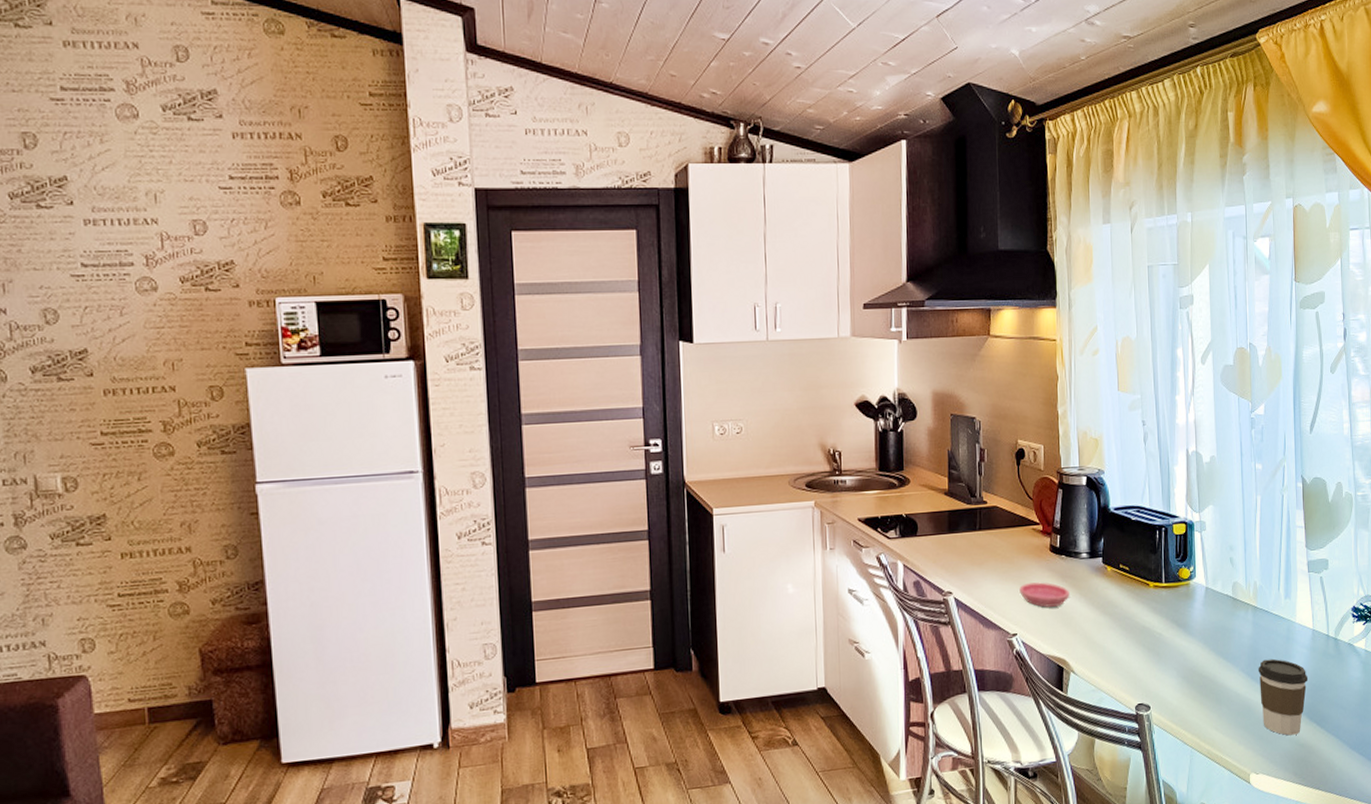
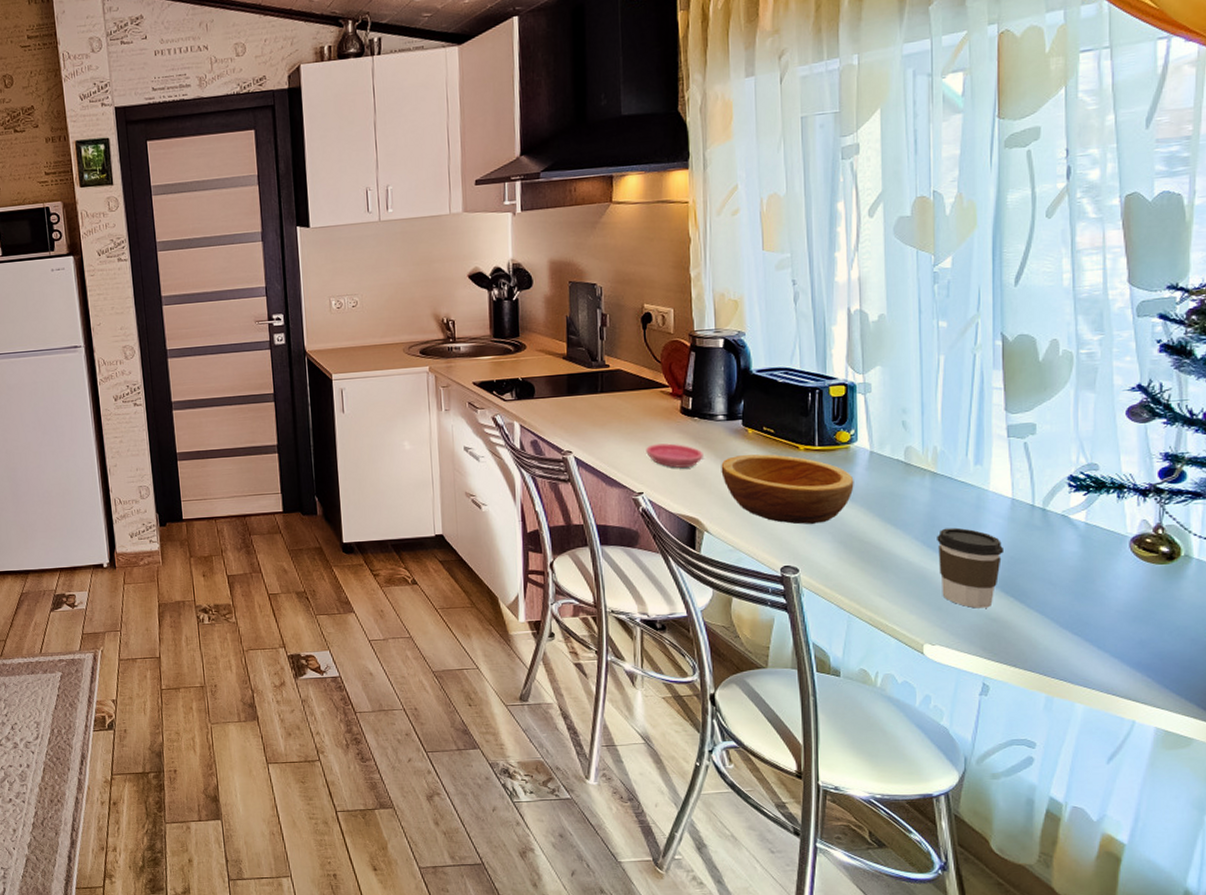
bowl: none [1084,591,1194,661] -> present [721,454,854,525]

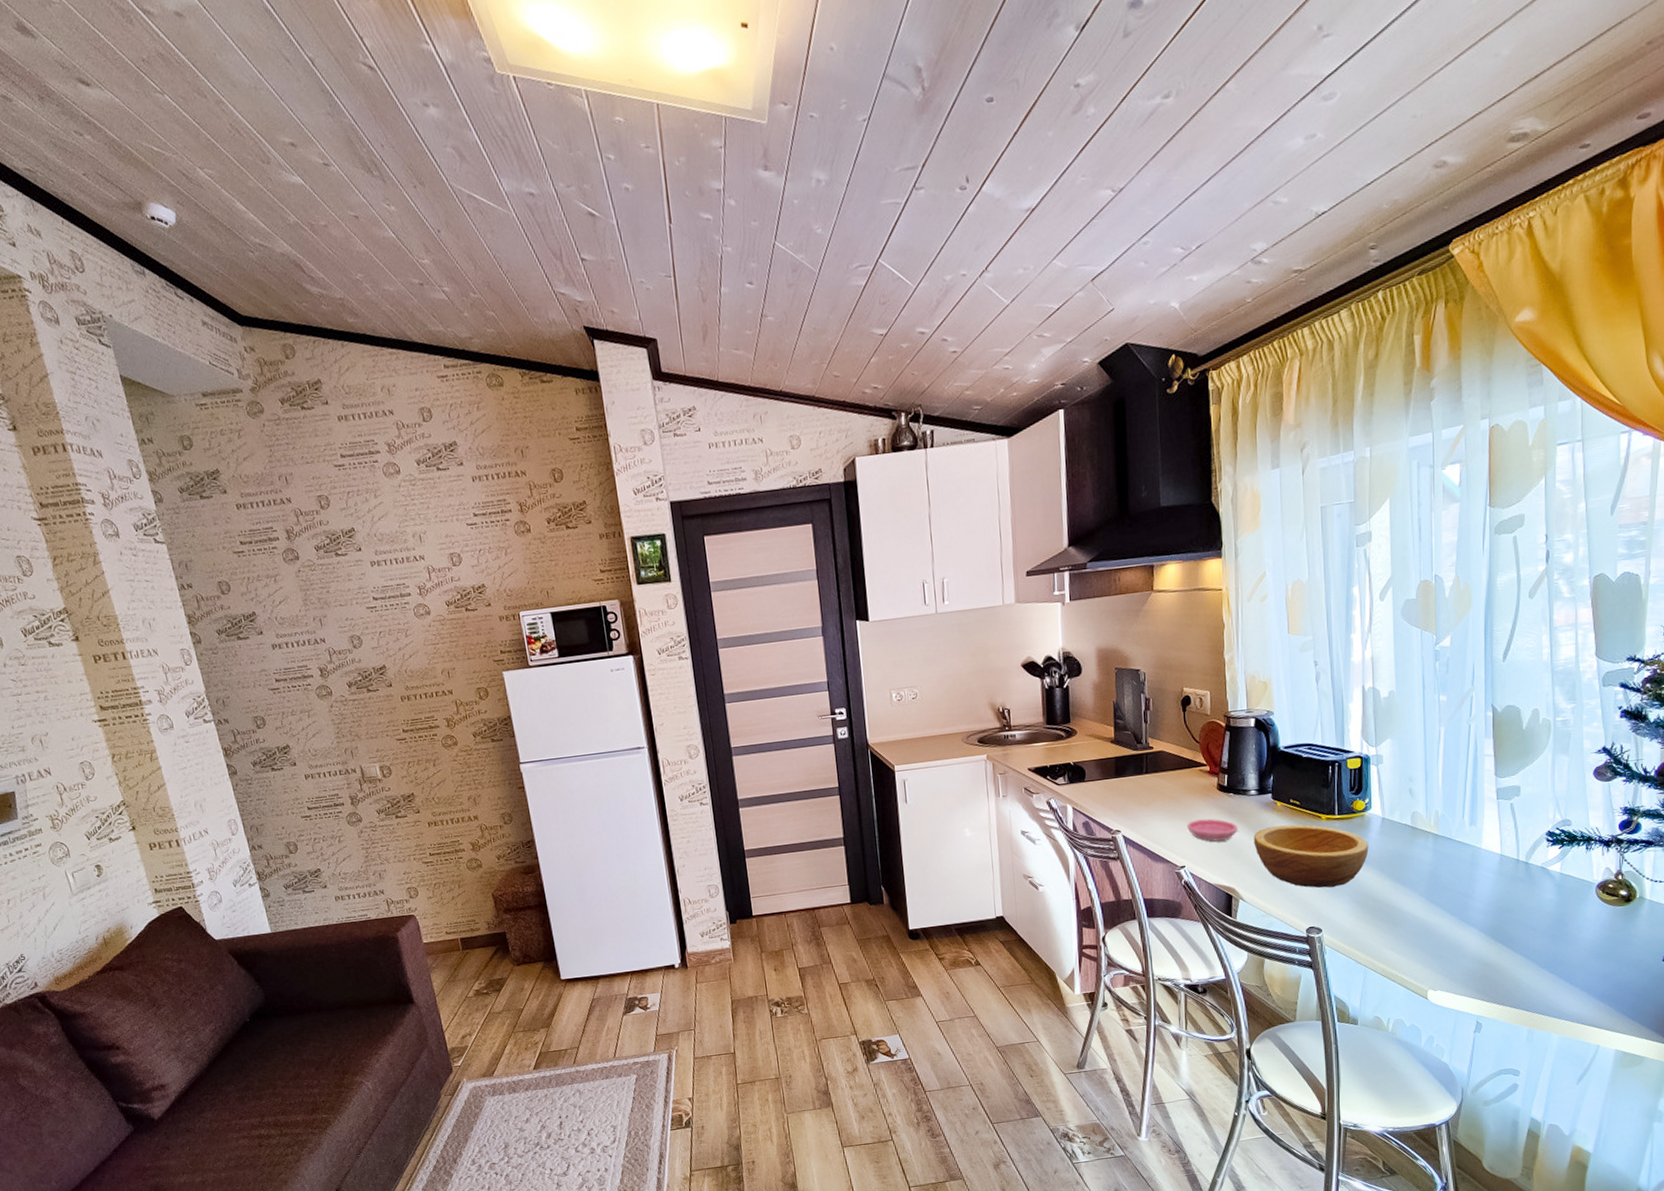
coffee cup: present [937,527,1003,608] -> none [1438,883,1493,955]

